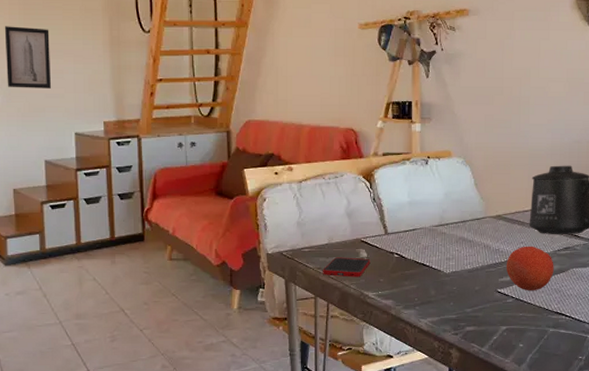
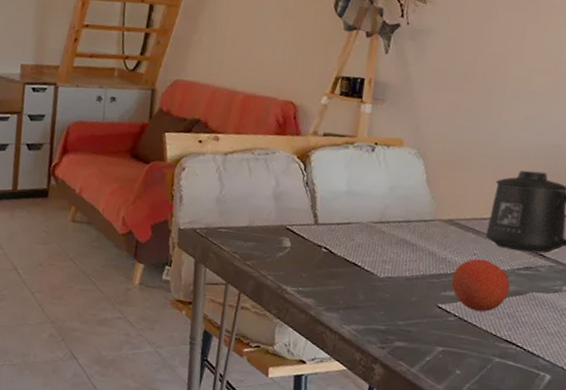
cell phone: present [323,257,371,277] -> none [238,242,294,269]

